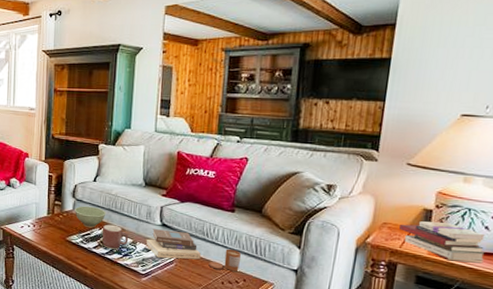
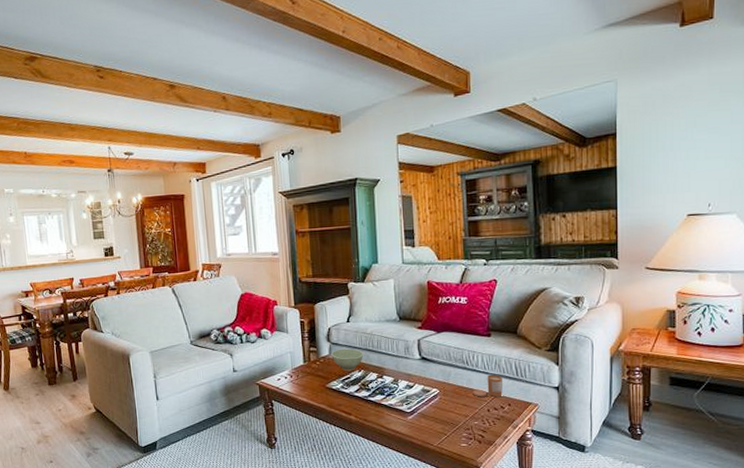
mug: present [102,224,129,250] -> none [362,365,390,391]
books: present [145,229,201,260] -> none [407,363,463,393]
books: present [399,221,485,264] -> none [648,320,728,358]

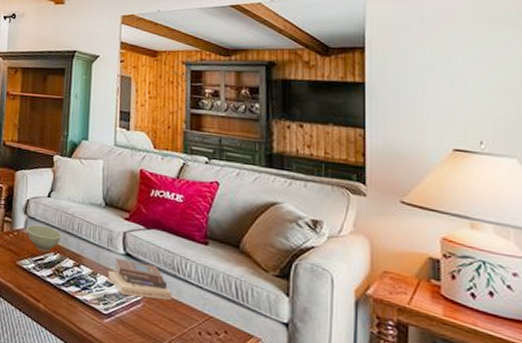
books: none [407,363,463,393] -> present [107,258,172,301]
candle: present [472,374,503,398] -> none [182,290,219,320]

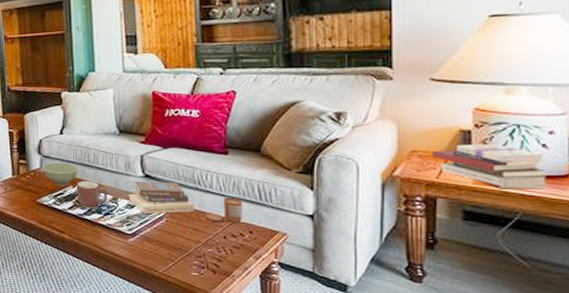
mug: none [57,248,88,281] -> present [77,181,108,209]
candle: none [182,290,219,320] -> present [205,197,242,224]
books: none [404,273,514,333] -> present [433,143,547,189]

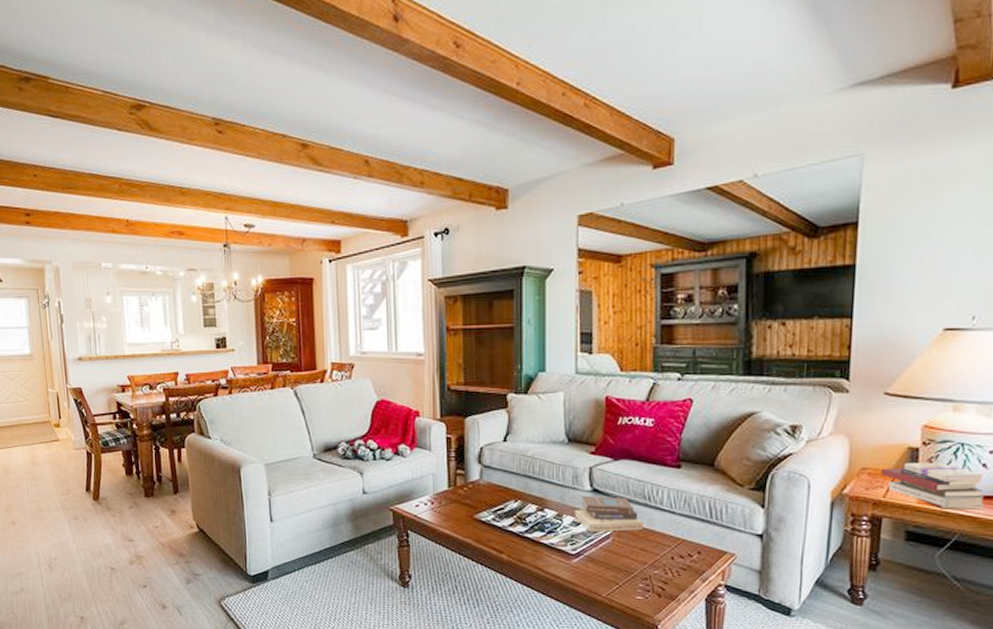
bowl: present [42,162,79,187] -> none [482,473,522,501]
mug: present [77,181,108,209] -> none [519,494,552,527]
candle: present [205,197,242,224] -> none [654,514,692,543]

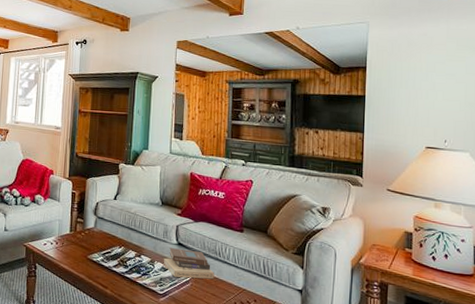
books: present [881,461,985,510] -> none [387,243,460,284]

